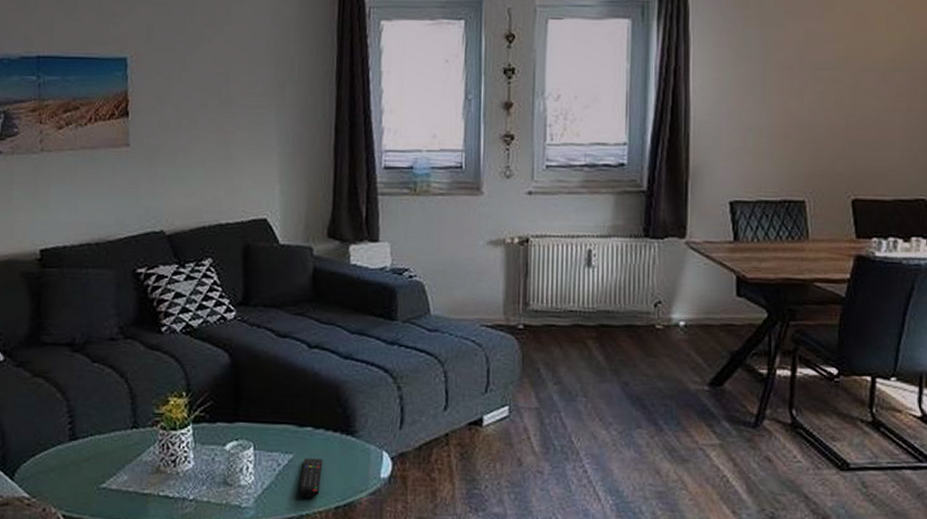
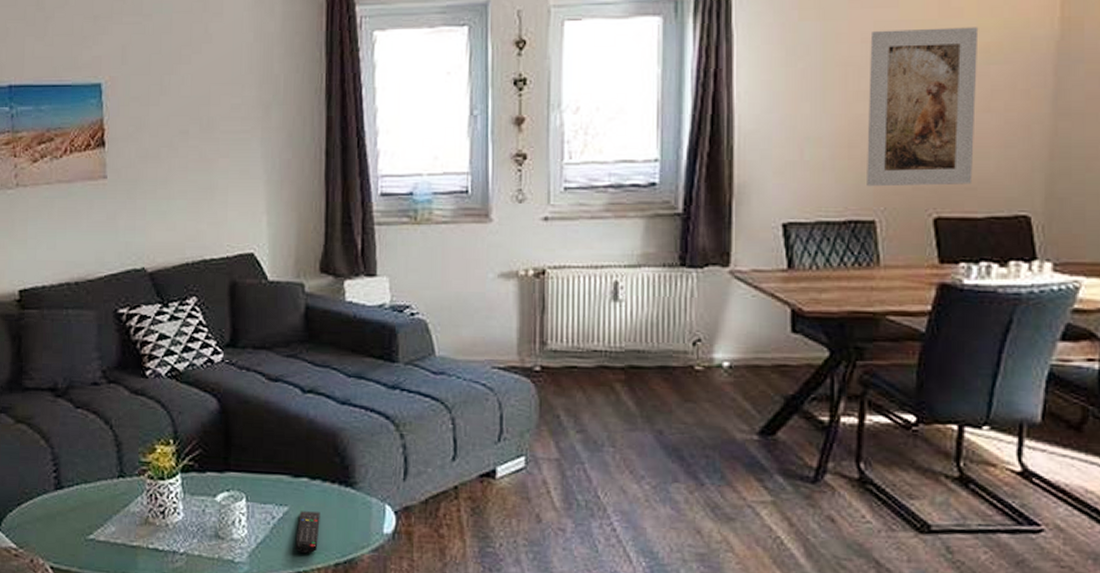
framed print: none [798,39,887,172] -> present [867,27,979,187]

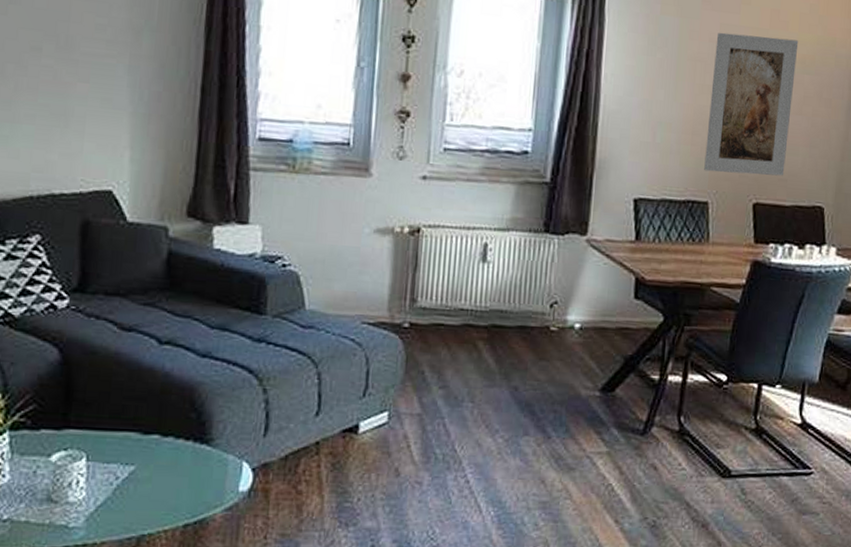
remote control: present [295,511,320,554] -> none [140,470,171,516]

